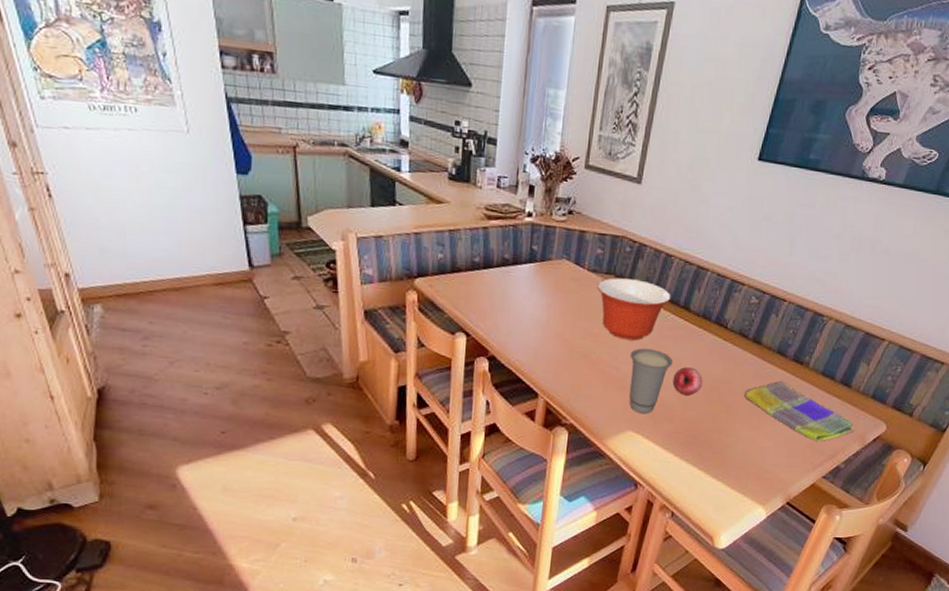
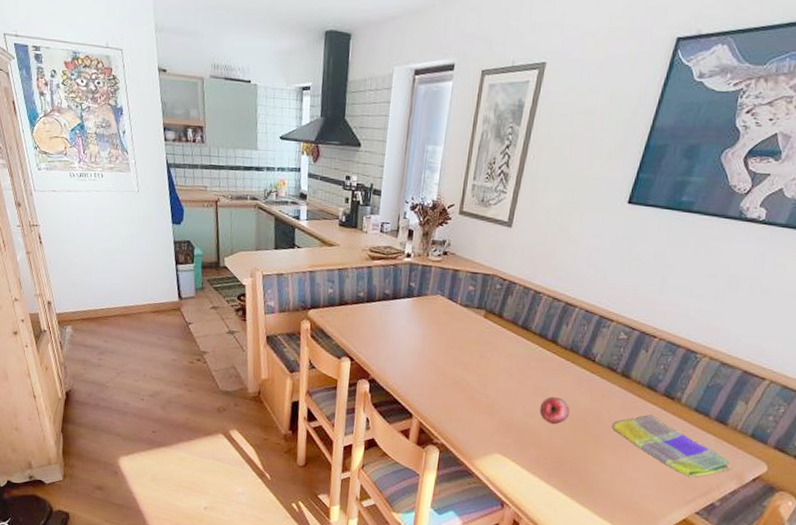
mixing bowl: present [597,278,671,341] -> none [468,312,540,370]
cup: present [629,348,673,414] -> none [497,377,541,439]

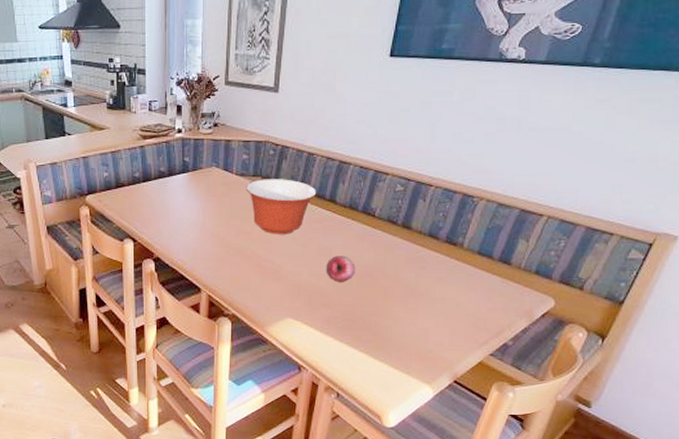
mixing bowl: none [468,312,540,370] -> present [246,179,317,235]
dish towel: present [612,415,732,477] -> none [399,263,520,320]

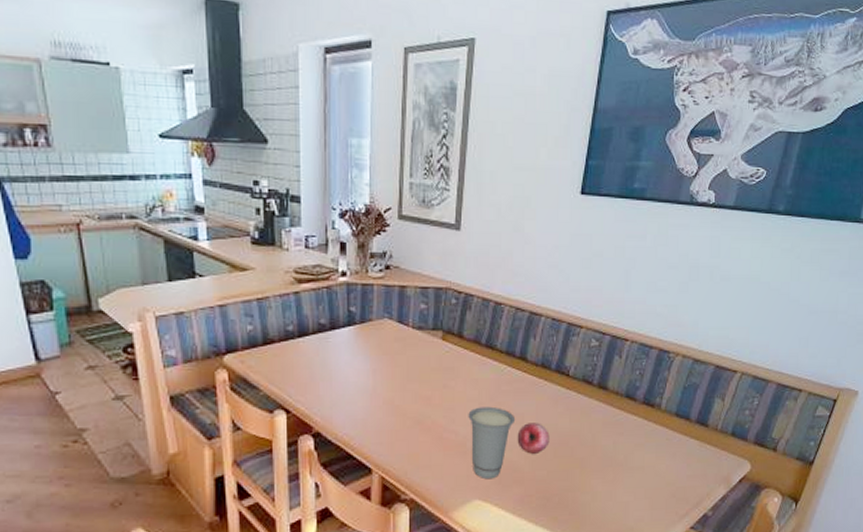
mixing bowl: present [246,179,317,235] -> none [425,333,506,400]
cup: none [283,241,325,302] -> present [468,406,516,480]

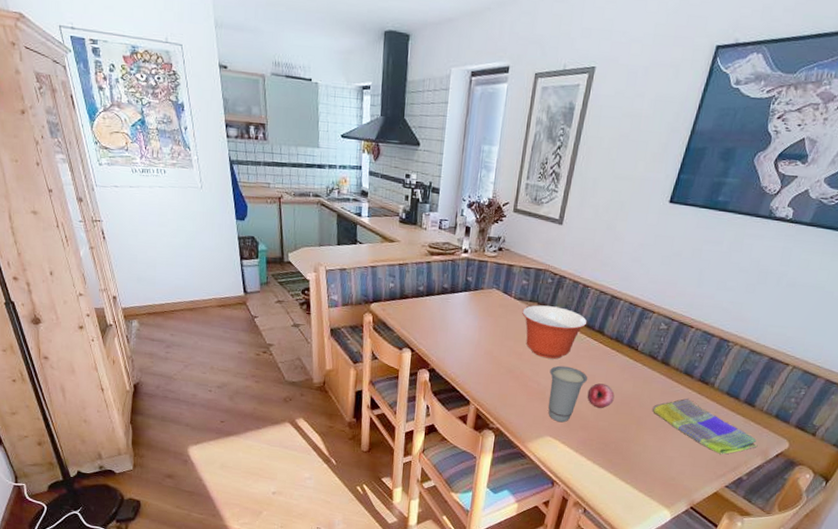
mixing bowl: none [425,333,506,400] -> present [522,305,588,359]
dish towel: none [596,428,718,489] -> present [653,399,758,455]

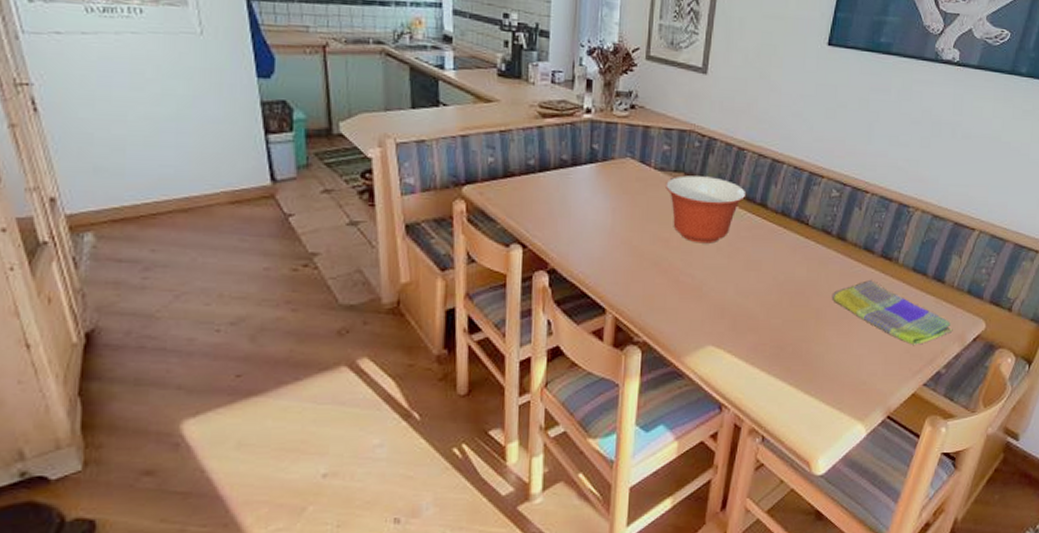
cup: present [548,365,588,423] -> none [705,251,753,326]
fruit: present [587,383,615,408] -> none [754,270,786,302]

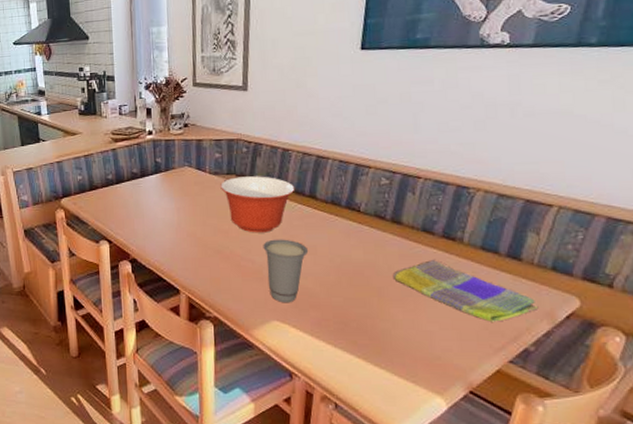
cup: none [705,251,753,326] -> present [263,239,309,303]

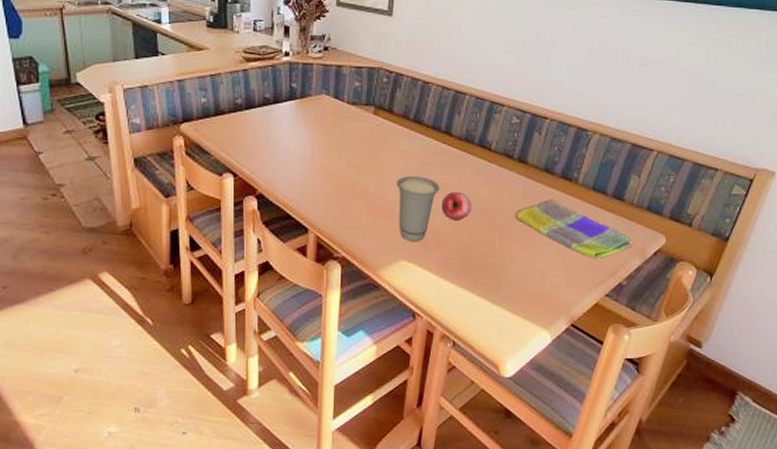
mixing bowl: present [220,176,295,233] -> none [358,108,432,169]
fruit: none [311,254,344,282] -> present [441,192,472,220]

